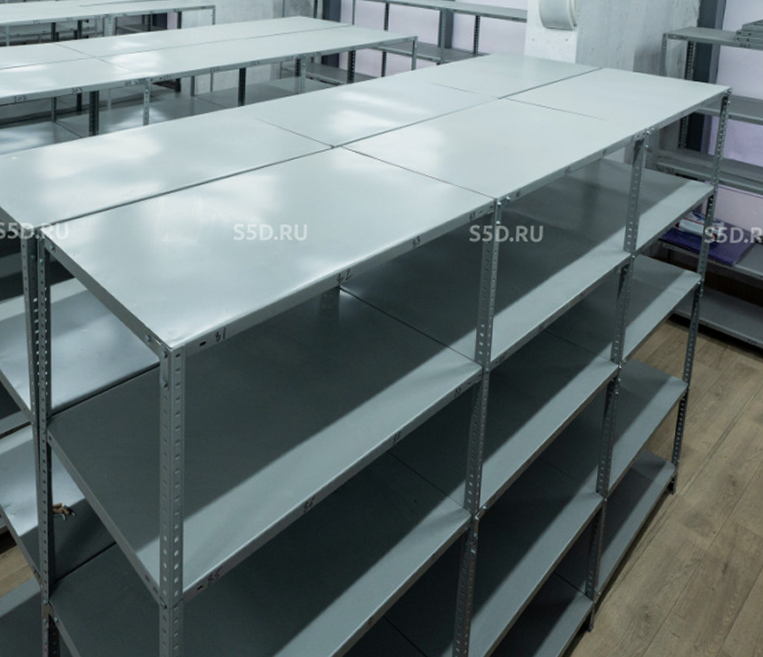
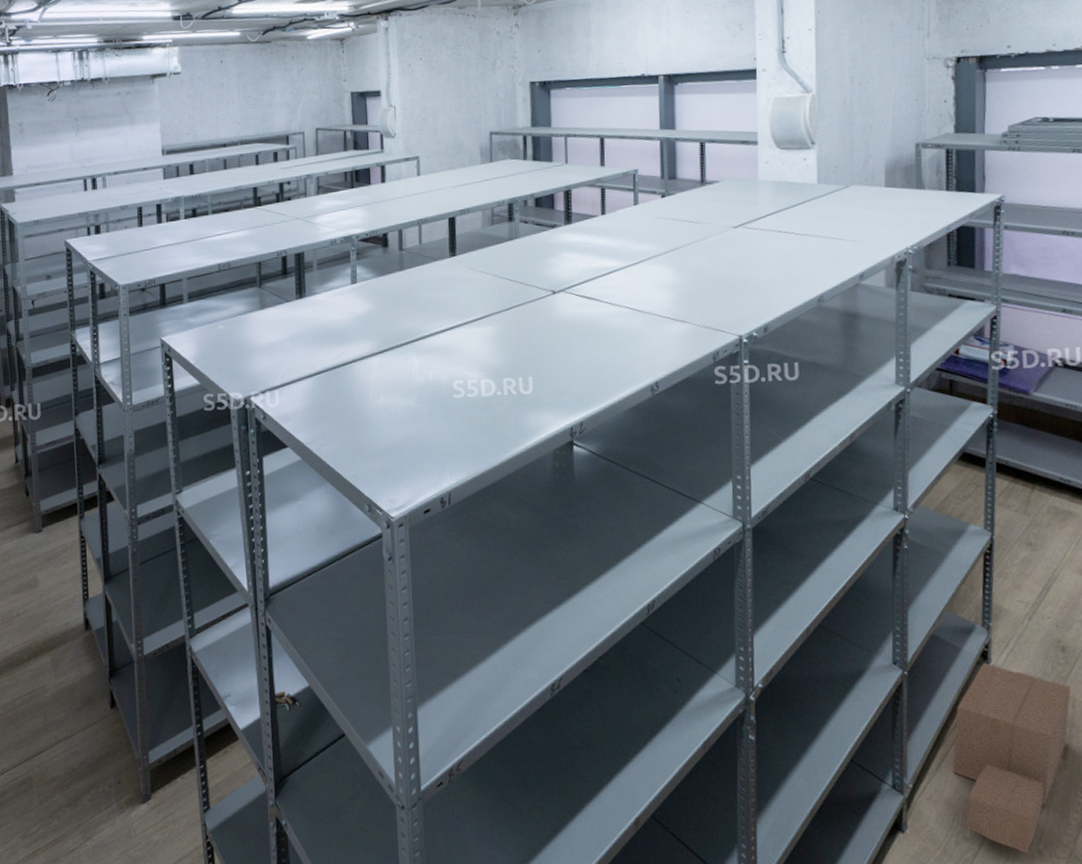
cardboard box: none [635,494,736,649] -> present [952,663,1071,853]

